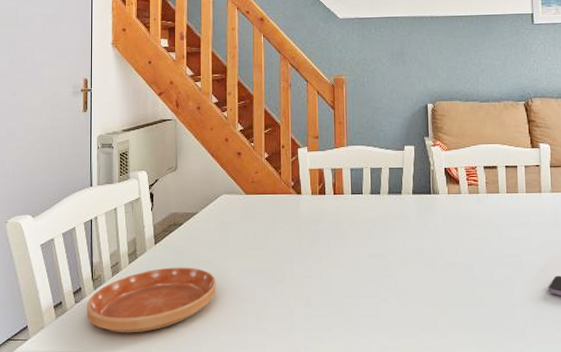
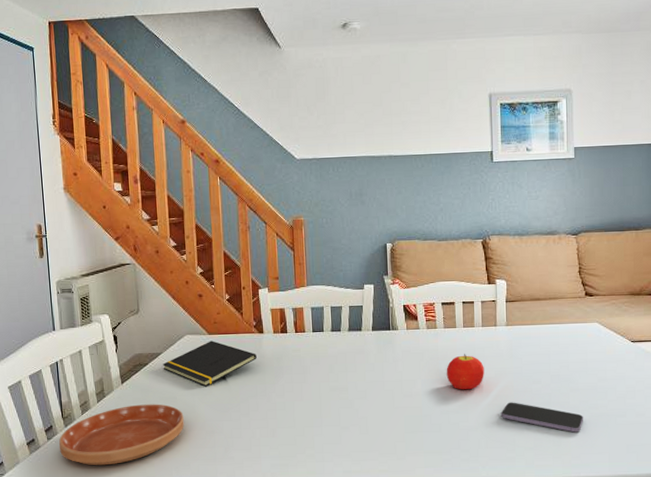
notepad: none [197,201,294,250] -> present [162,340,257,387]
fruit: none [489,222,530,261] -> present [446,354,484,390]

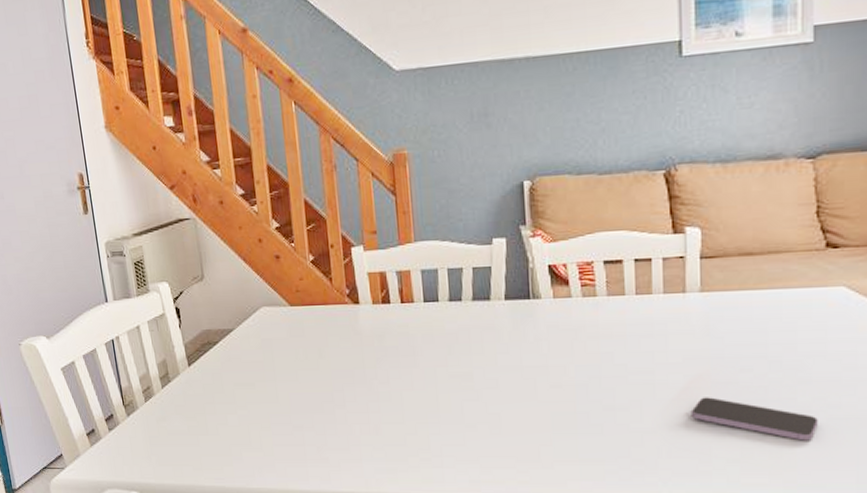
saucer: present [59,404,184,466] -> none [122,391,266,463]
notepad: present [162,340,257,387] -> none [235,313,352,371]
fruit: present [446,354,484,390] -> none [610,331,667,380]

